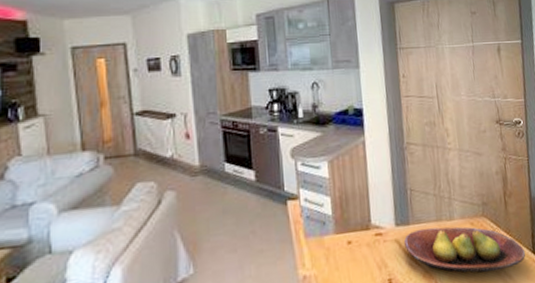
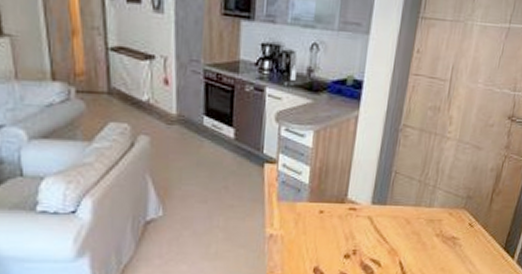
fruit bowl: present [404,226,526,273] -> none [377,210,497,259]

